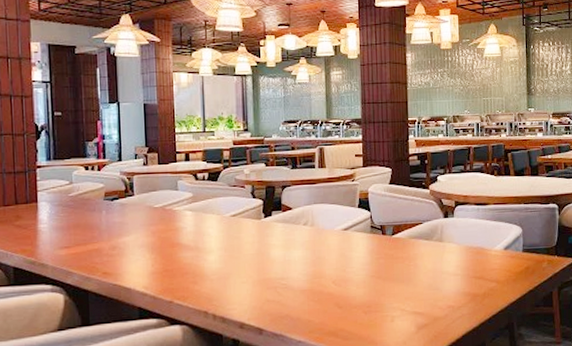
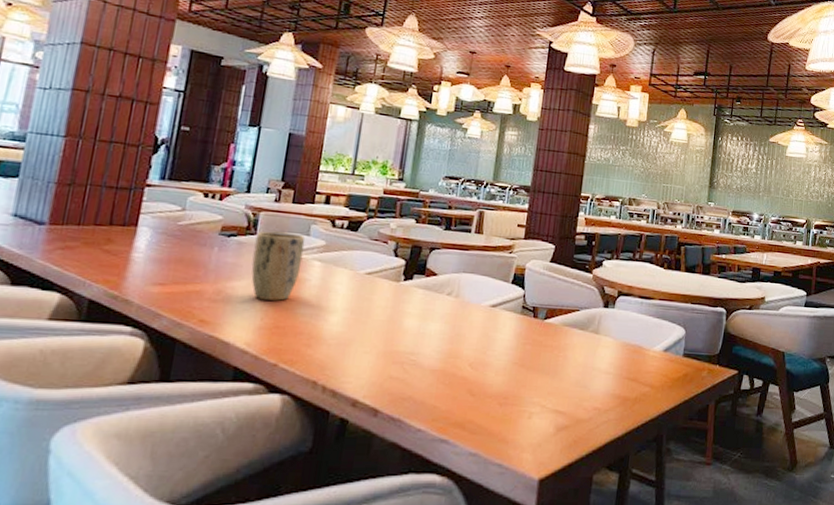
plant pot: none [134,190,176,250] -> present [251,231,305,301]

